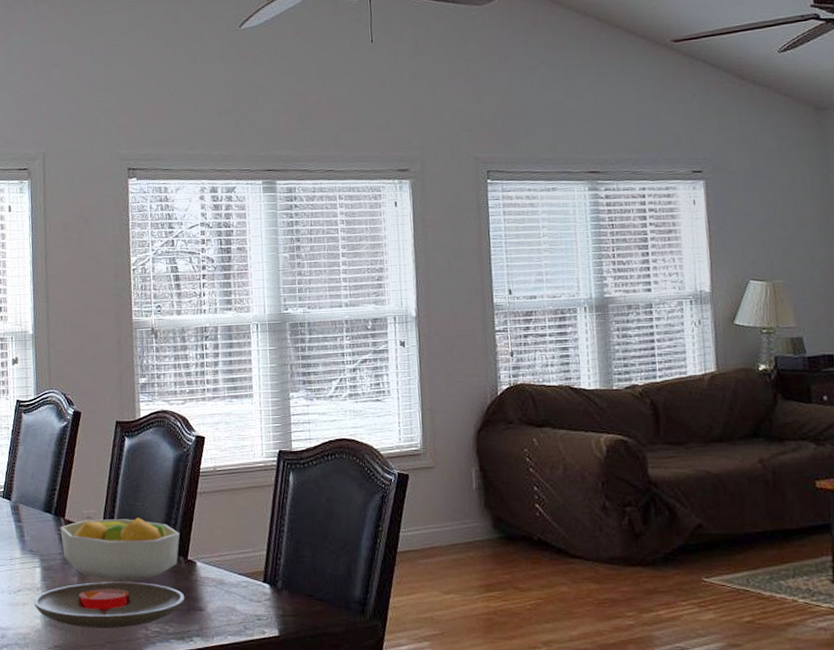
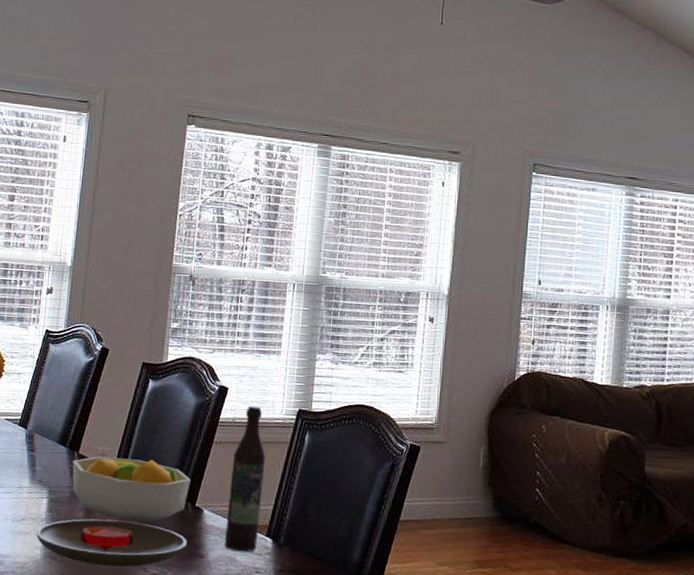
wine bottle: none [219,452,255,601] -> present [224,405,266,552]

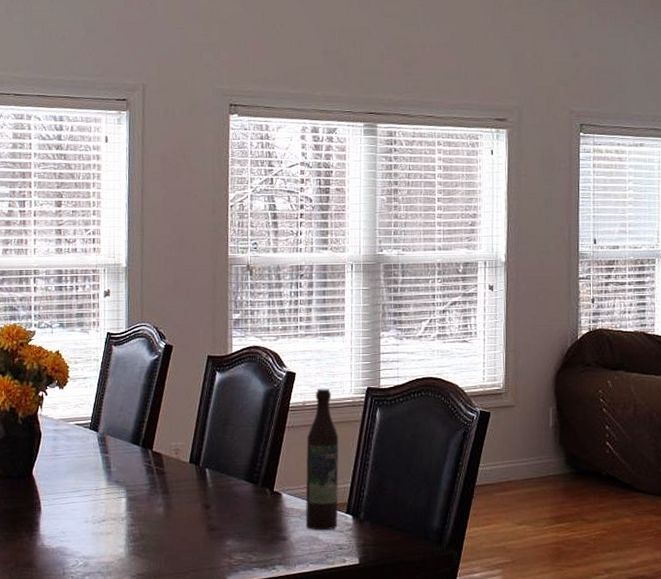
plate: present [36,519,188,567] -> none [118,512,269,557]
fruit bowl: present [72,456,191,522] -> none [147,450,267,511]

